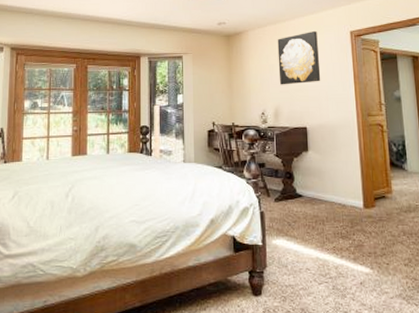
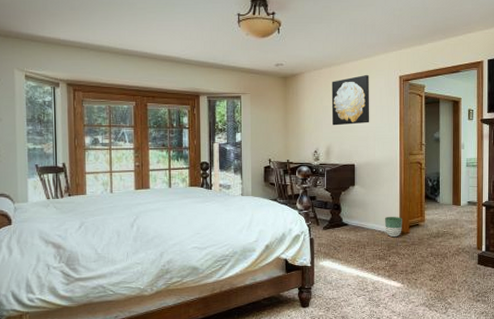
planter: none [344,187,366,212] -> present [384,217,402,238]

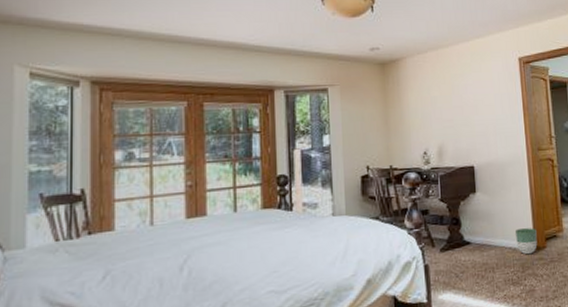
wall art: present [331,74,370,126] -> none [439,57,489,120]

